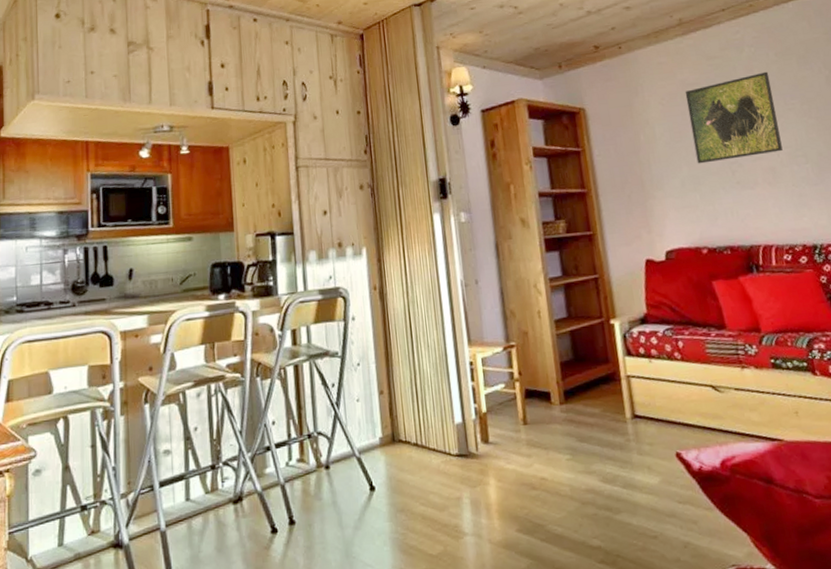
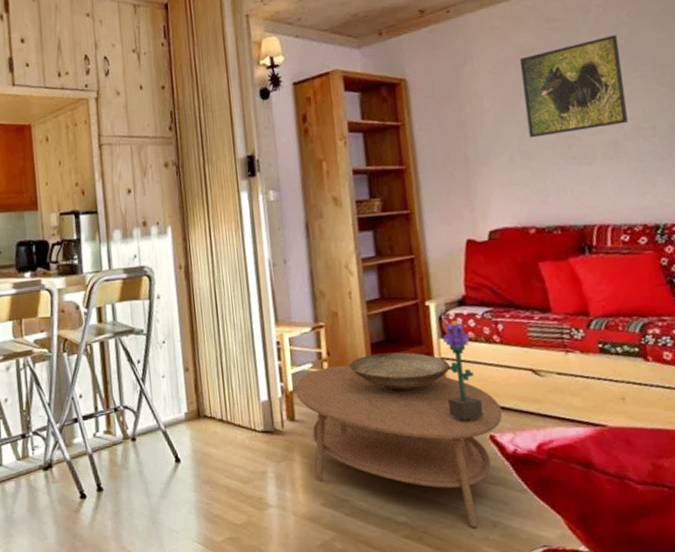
coffee table: none [489,385,687,550] -> present [295,365,502,529]
decorative bowl: none [540,370,636,412] -> present [349,352,450,393]
potted flower: none [628,339,669,441] -> present [443,321,483,423]

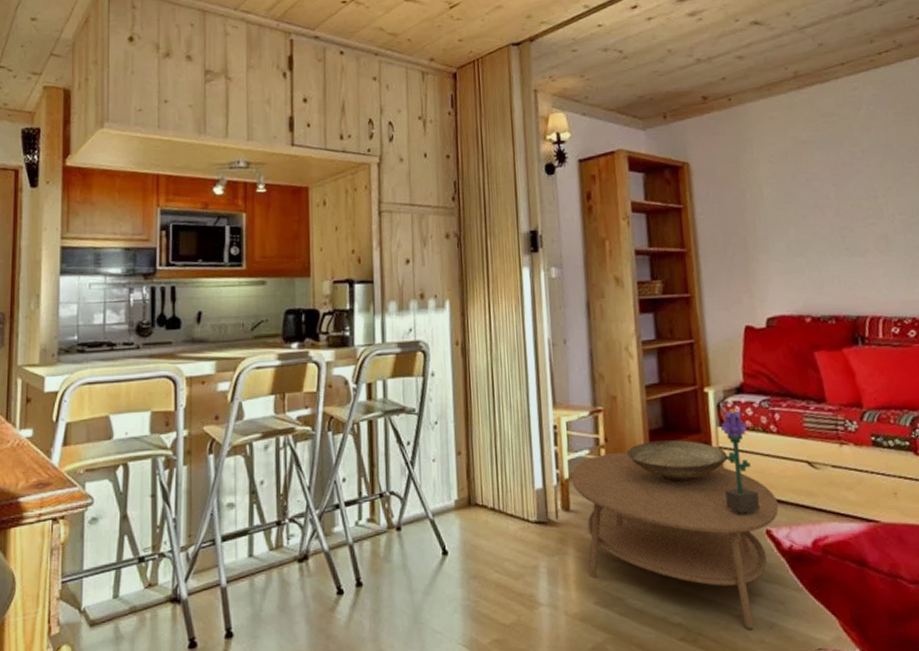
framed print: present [519,34,628,138] -> none [796,132,897,227]

